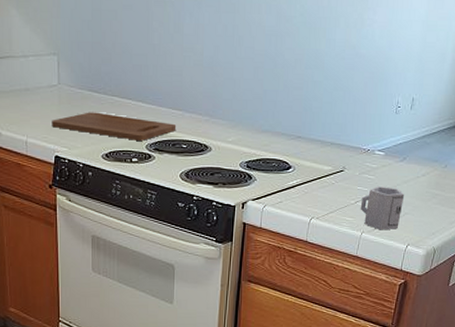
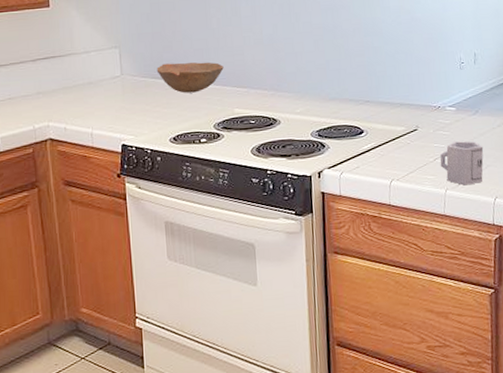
cutting board: present [52,112,177,141] -> none [116,97,243,122]
bowl: none [94,76,161,110] -> present [156,62,224,93]

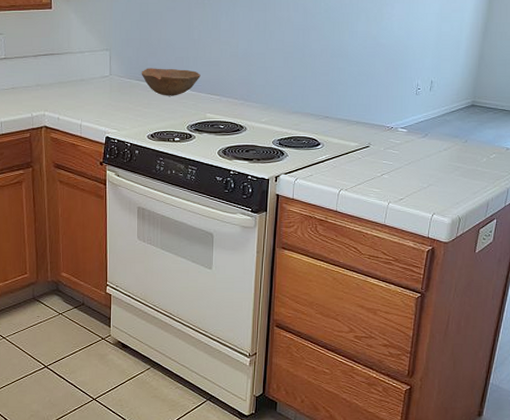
cup: present [440,141,484,186] -> none [386,160,428,201]

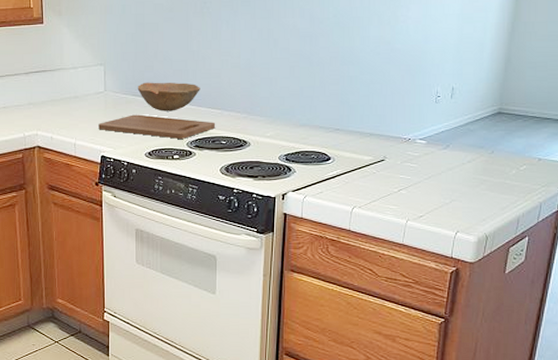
cutting board: none [103,98,215,122] -> present [98,114,216,139]

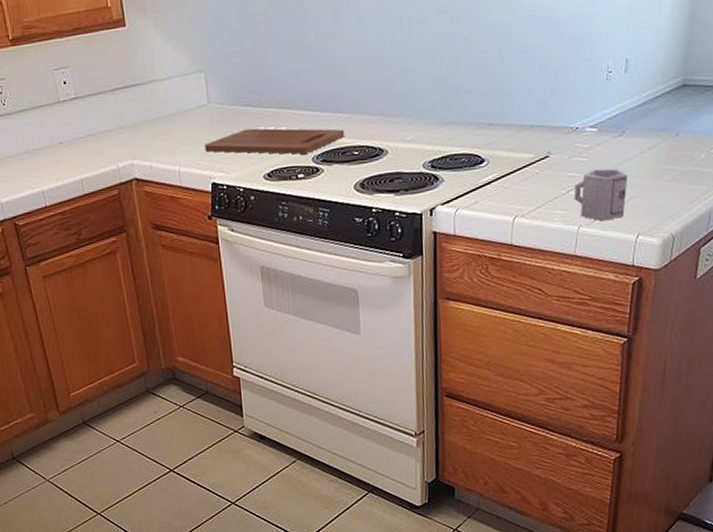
bowl: present [137,82,200,112] -> none [247,83,323,122]
cup: none [404,174,450,218] -> present [574,168,628,221]

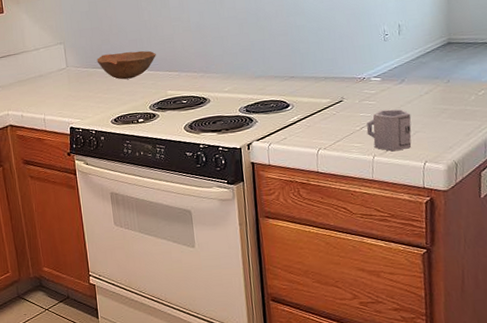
cutting board: present [204,128,345,155] -> none [64,83,175,104]
bowl: none [247,83,323,122] -> present [96,50,156,80]

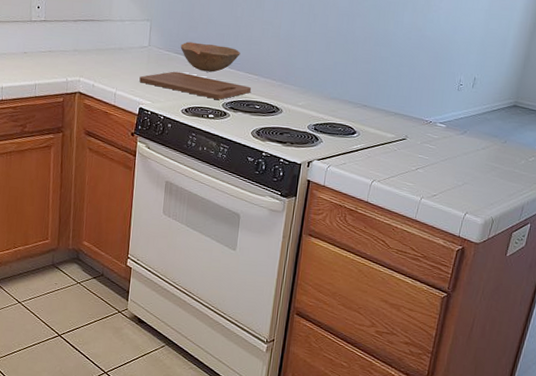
cutting board: none [64,83,175,104] -> present [139,71,252,100]
cup: present [366,109,412,152] -> none [420,156,465,198]

